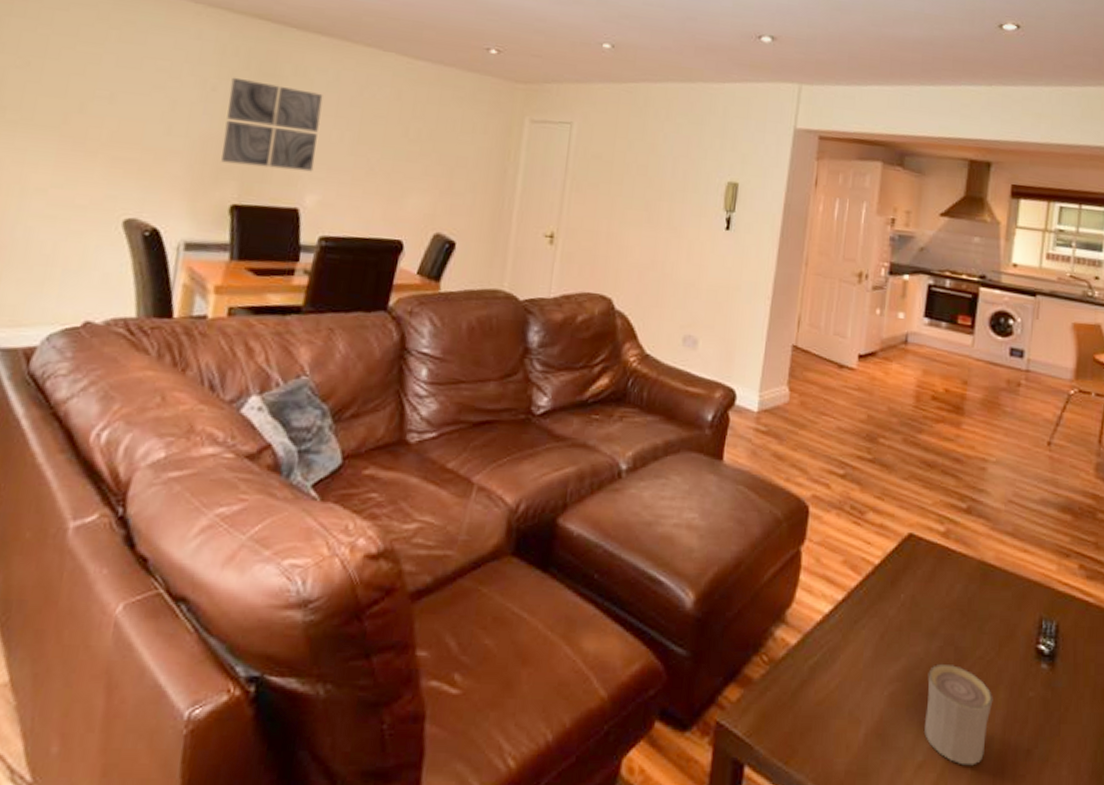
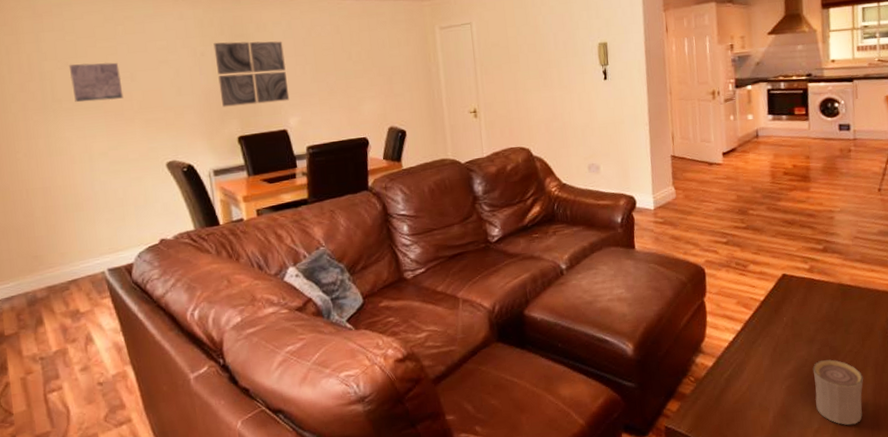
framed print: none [24,64,99,123] -> present [68,62,124,103]

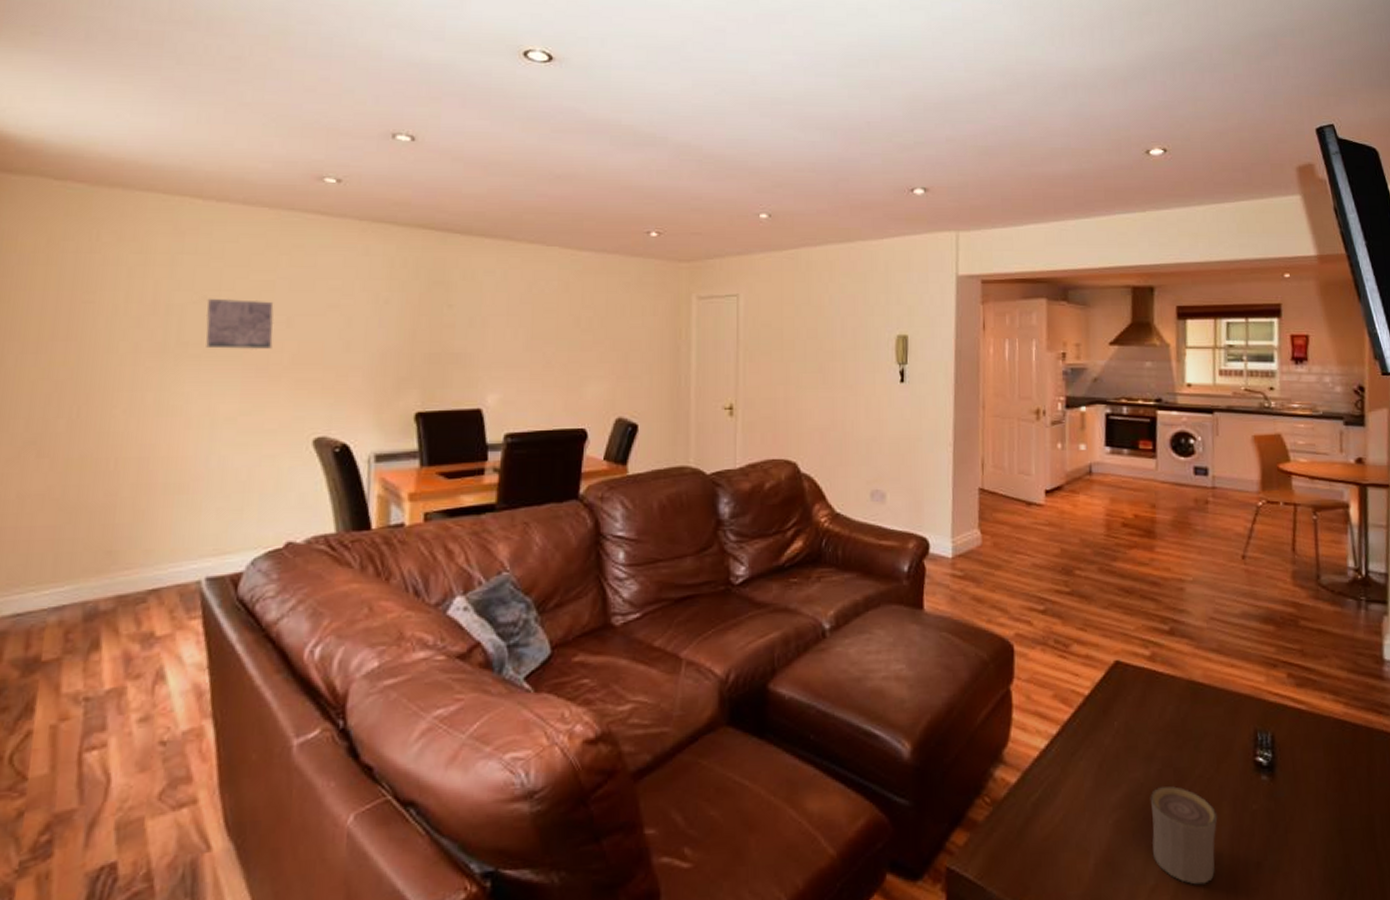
wall art: present [213,41,290,107] -> none [401,288,494,373]

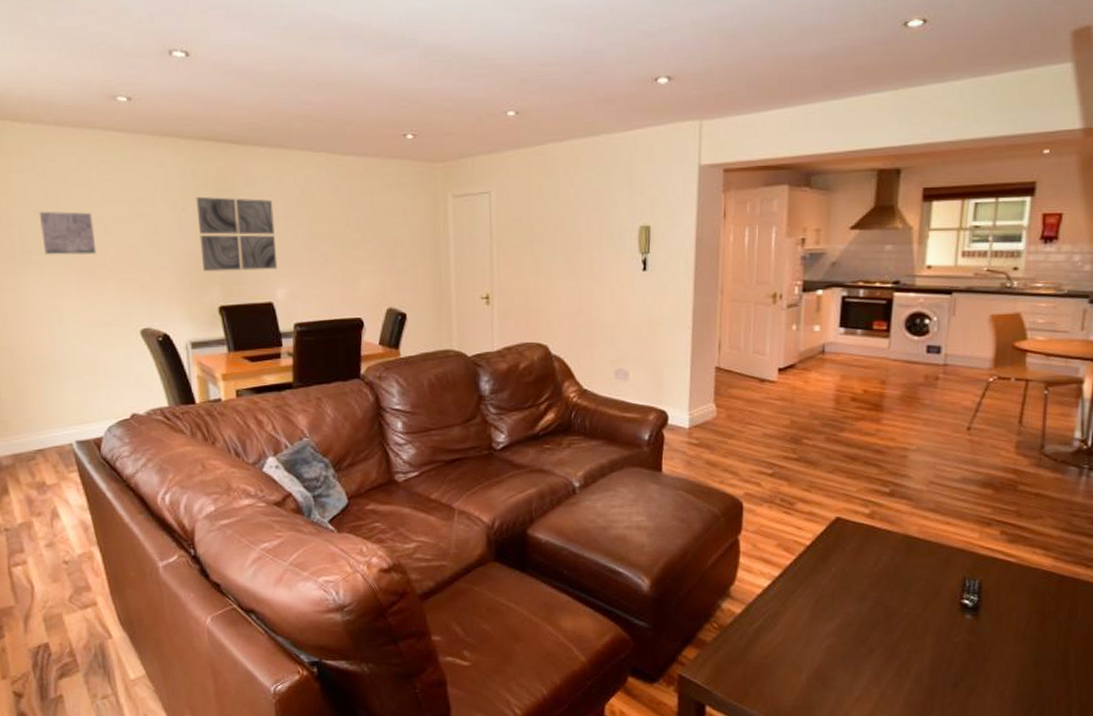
wall art: none [401,288,494,373] -> present [196,196,278,272]
cup: present [1150,786,1218,885] -> none [860,621,921,698]

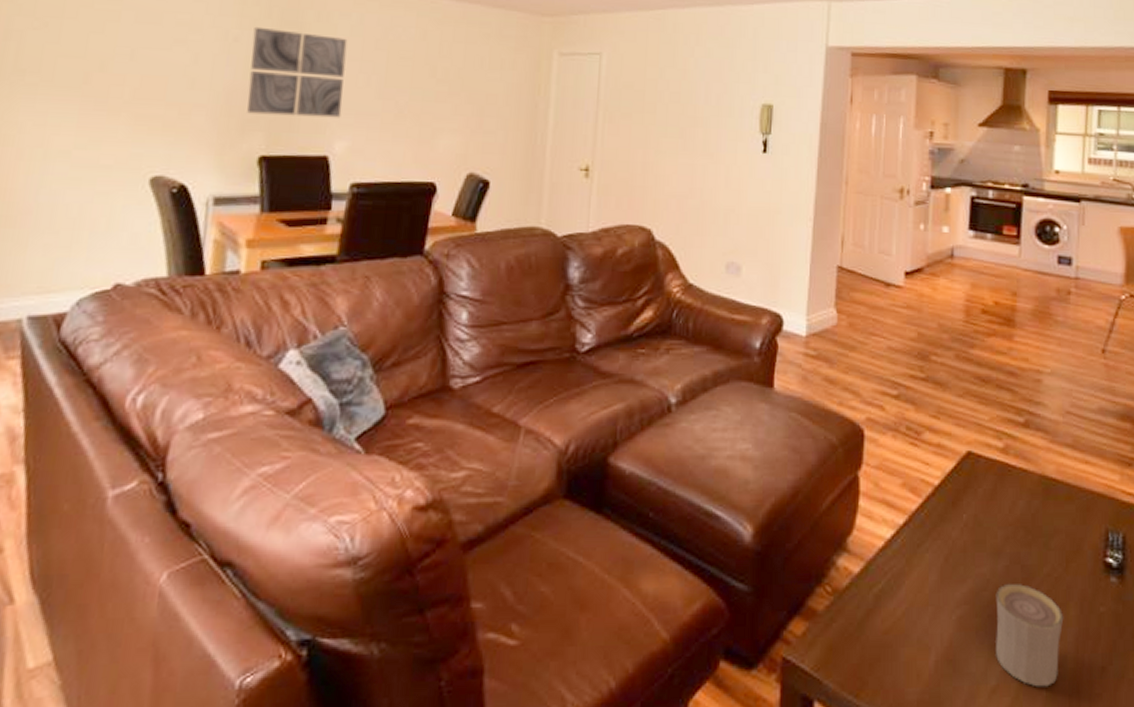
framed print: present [38,211,97,256] -> none [44,25,118,82]
cup: none [860,621,921,698] -> present [995,584,1064,687]

